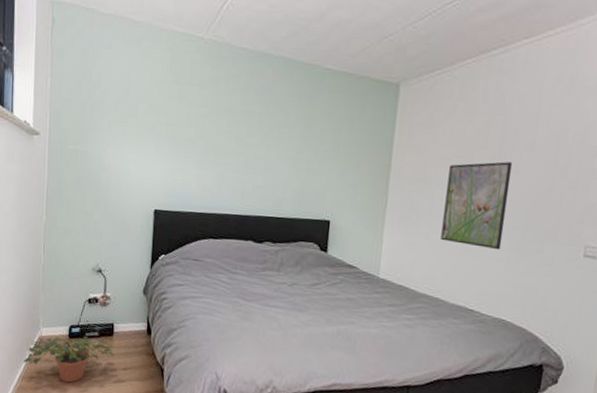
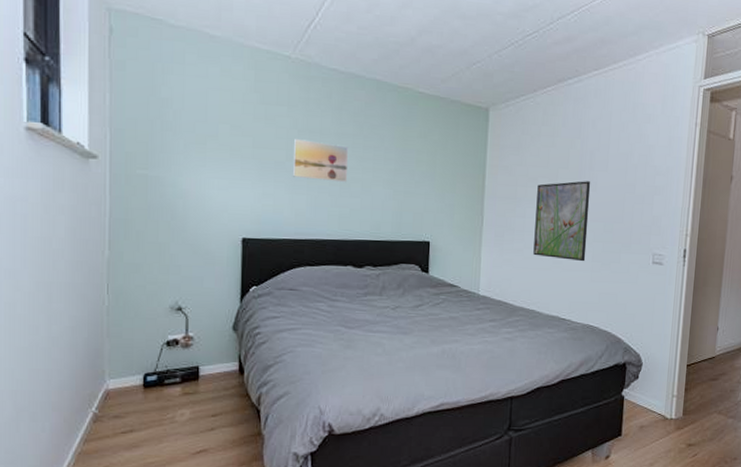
potted plant: present [24,336,114,383] -> none [85,383,201,439]
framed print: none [200,116,255,160] -> present [292,138,349,183]

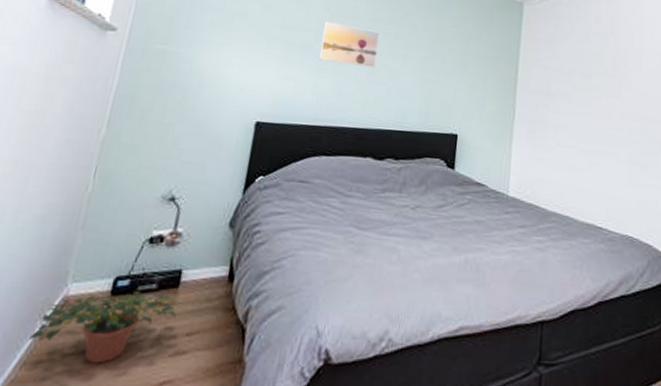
potted plant: none [85,383,201,439] -> present [29,290,177,364]
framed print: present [533,181,591,262] -> none [567,78,626,164]

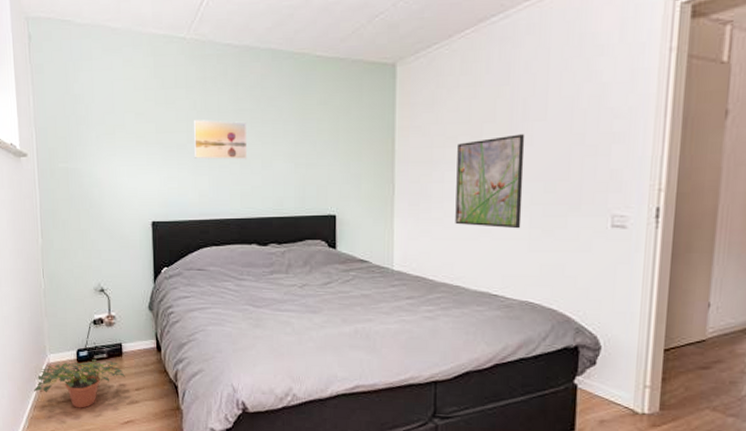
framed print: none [567,78,626,164] -> present [455,134,525,229]

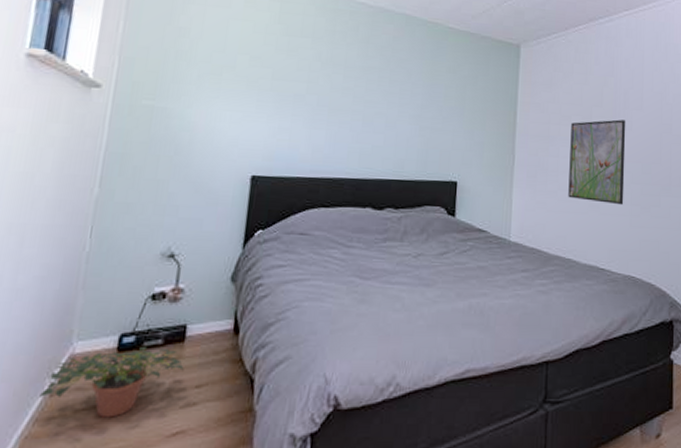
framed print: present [193,119,248,160] -> none [312,70,374,118]

